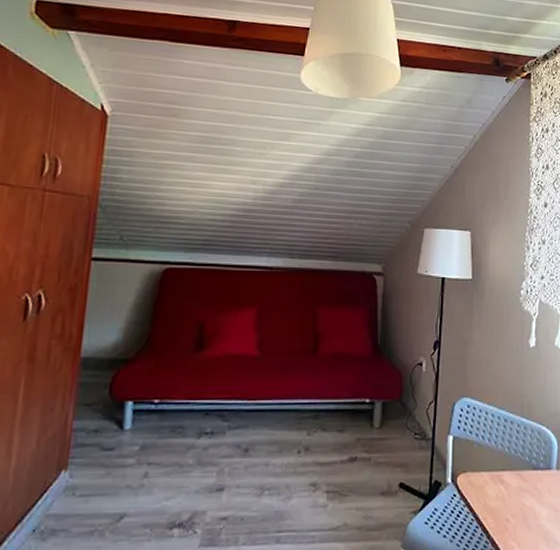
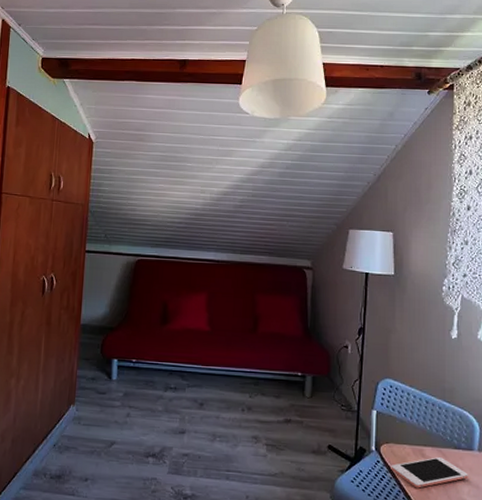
cell phone: none [468,481,547,521] -> present [391,457,468,488]

